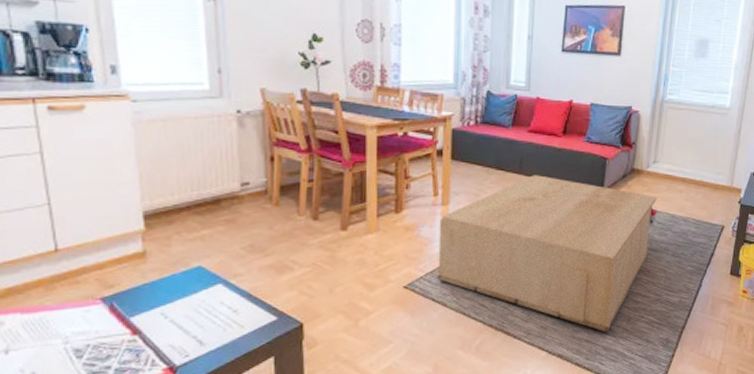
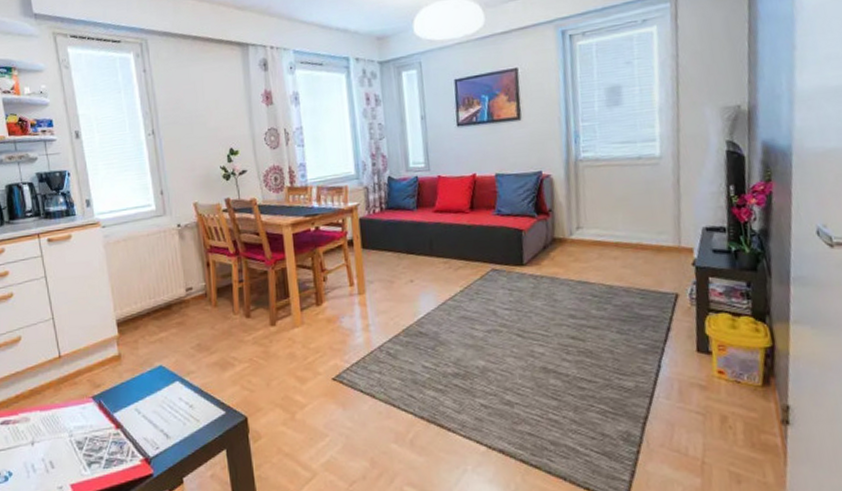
coffee table: present [438,175,658,333] -> none [358,255,591,425]

